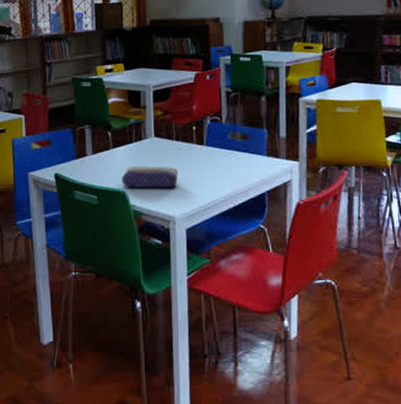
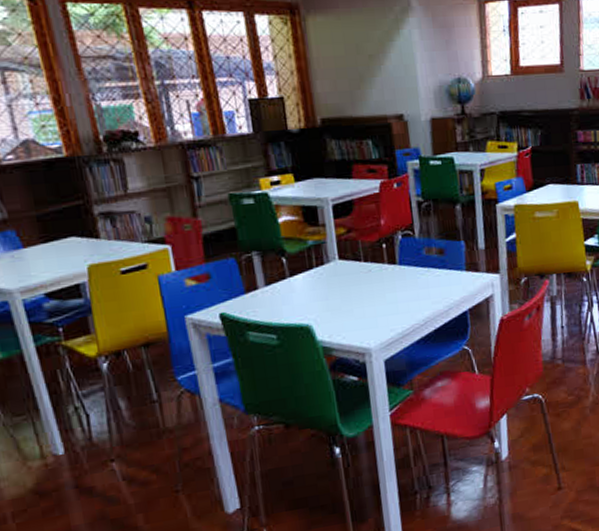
pencil case: present [121,166,178,188] -> none [303,292,371,321]

